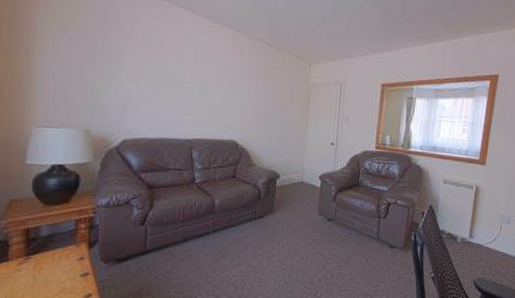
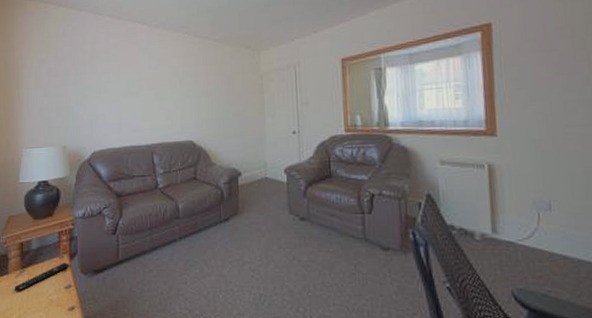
remote control: none [17,251,88,280] -> present [15,263,70,292]

